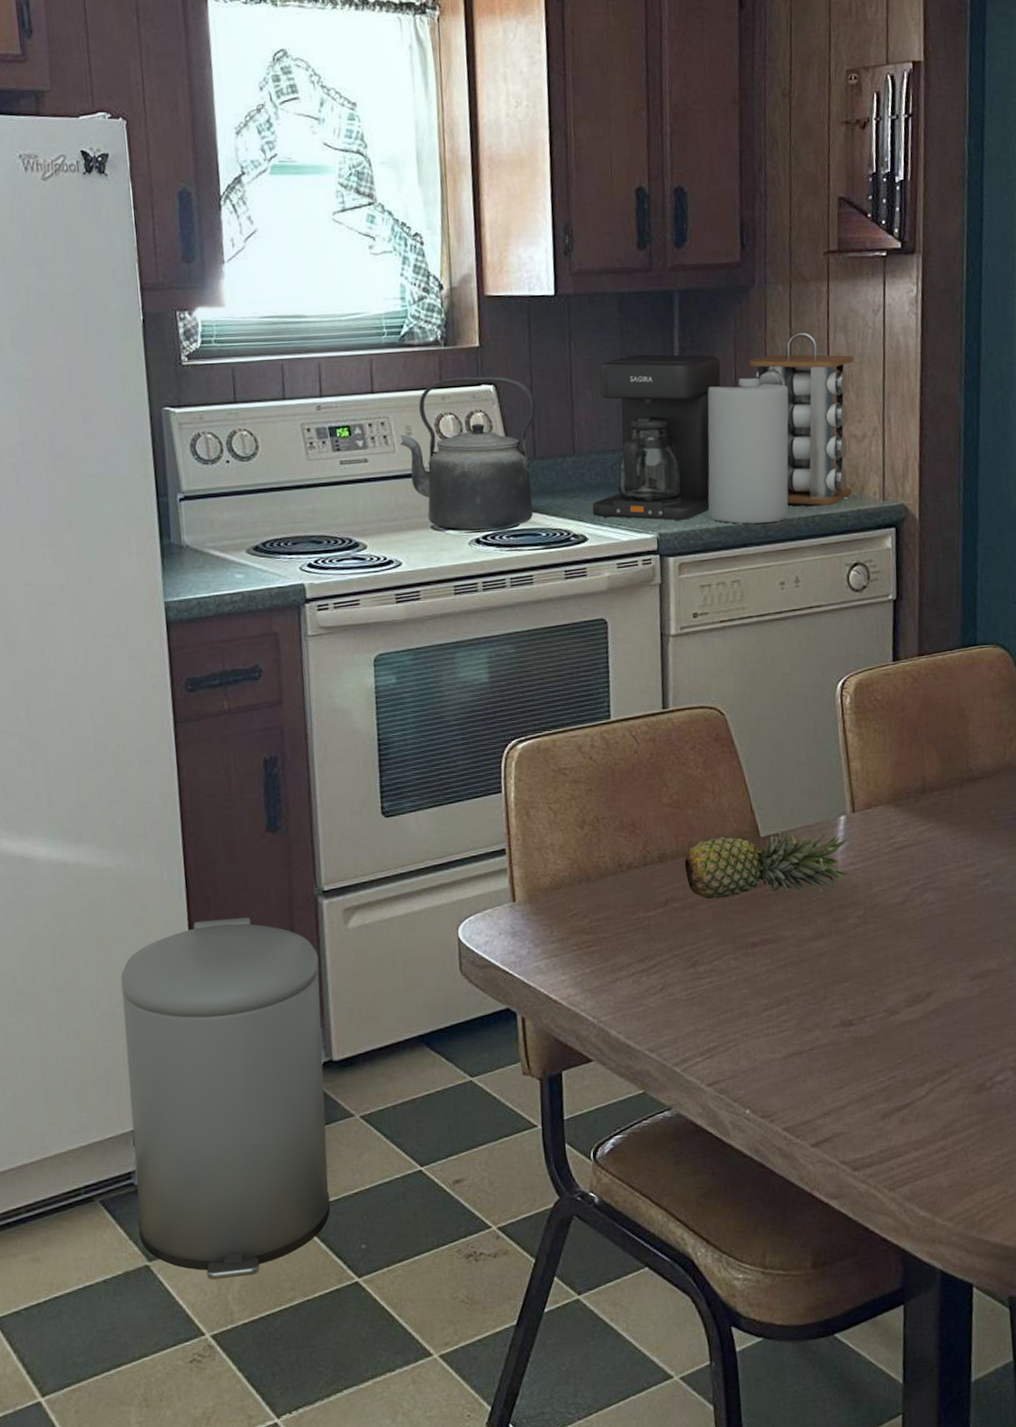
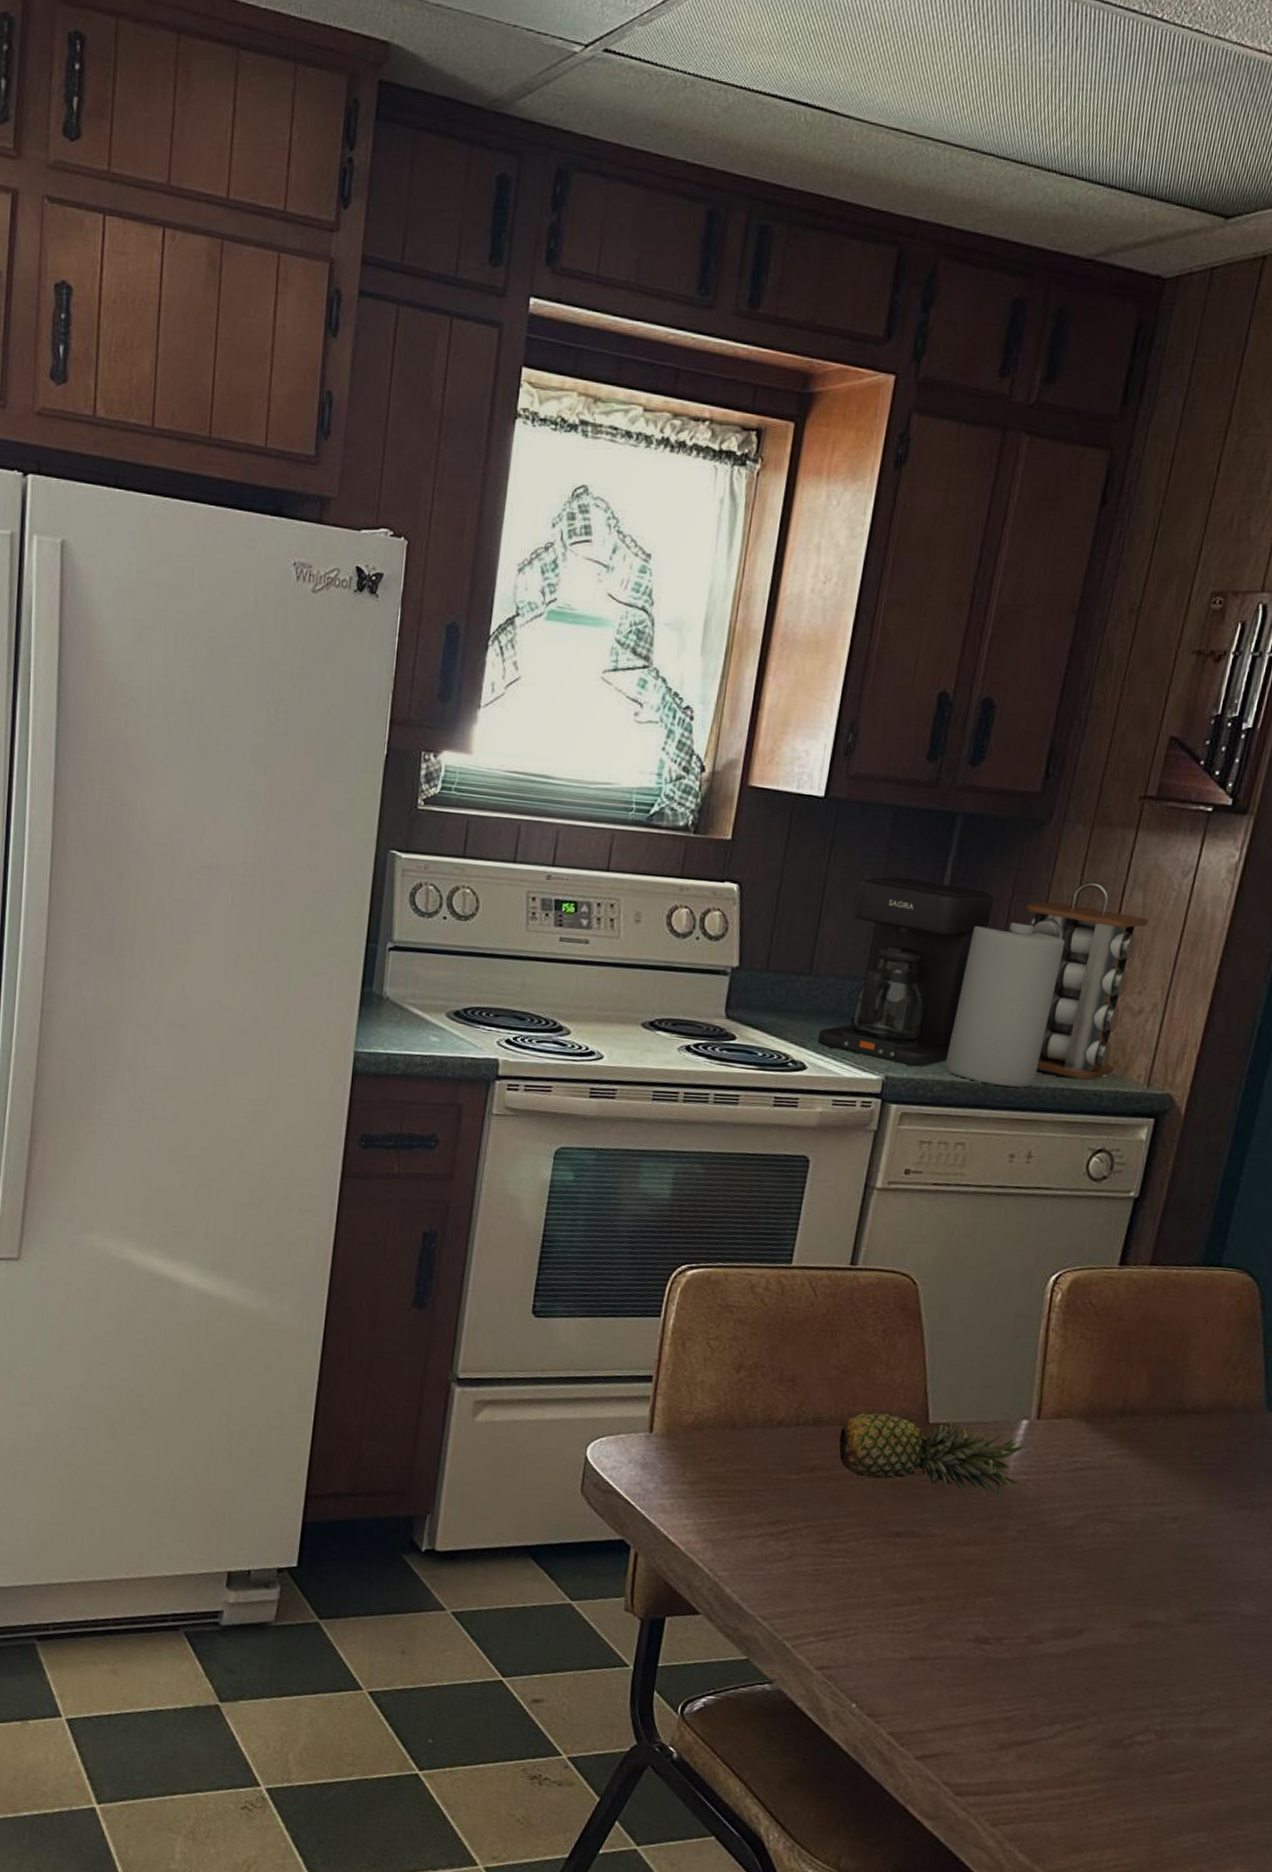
pedal bin: present [120,917,331,1280] -> none [215,1380,441,1741]
kettle: present [400,376,536,530] -> none [627,868,780,1040]

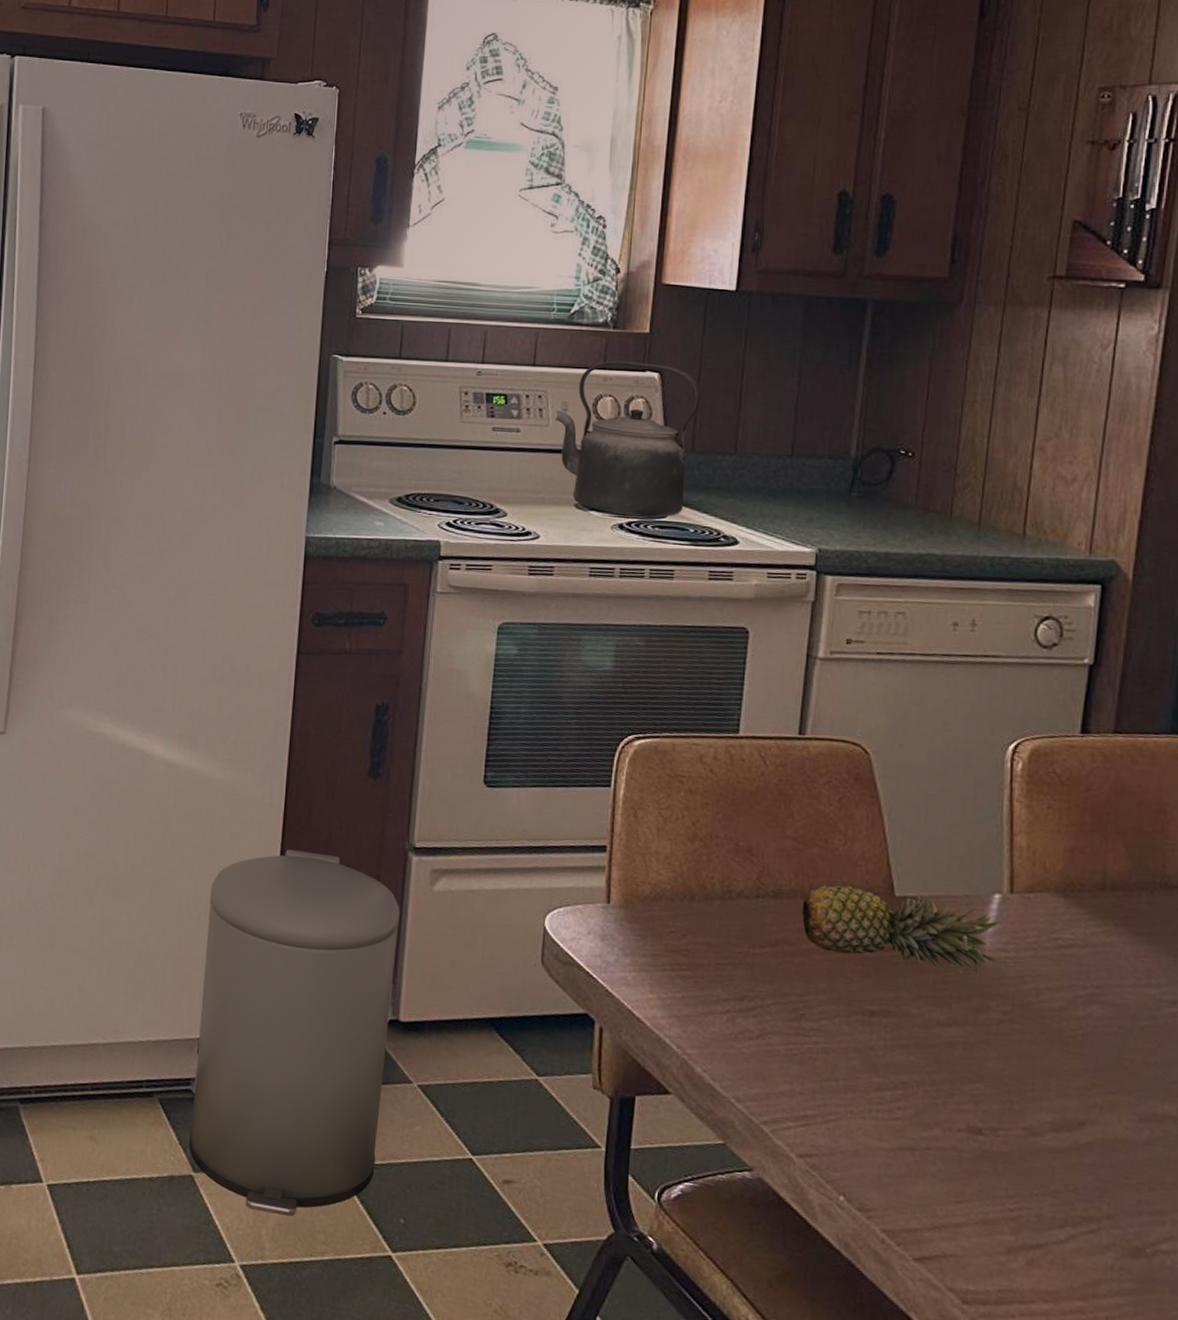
pedal bin: none [215,1380,441,1741] -> present [189,849,400,1217]
kettle: none [627,868,780,1040] -> present [555,360,701,518]
coffee maker: present [817,877,994,1068] -> none [747,360,912,540]
paper towel holder: present [946,922,1066,1088] -> none [878,399,989,557]
spice rack: present [1025,882,1149,1080] -> none [944,358,1072,549]

